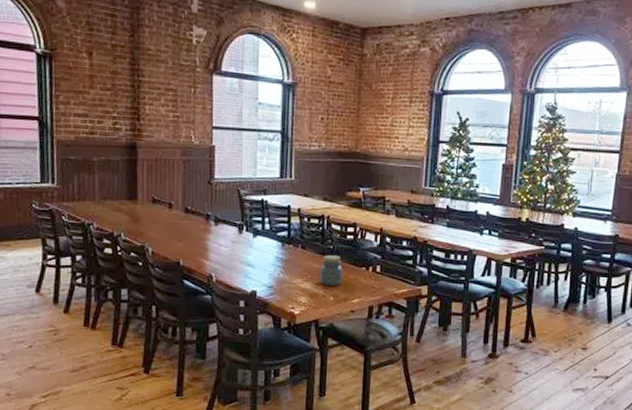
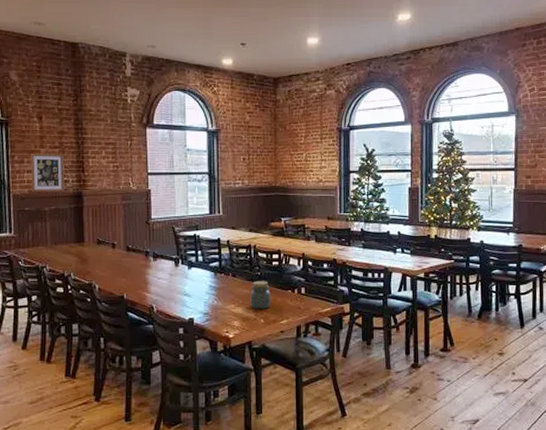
wall art: none [78,94,118,141] -> present [30,153,65,193]

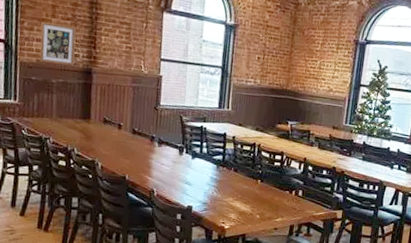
jar: present [250,281,271,309] -> none [248,178,269,206]

